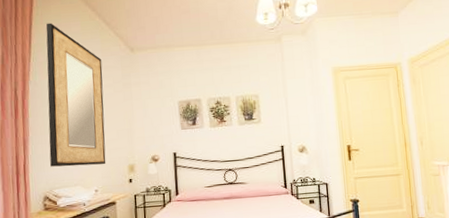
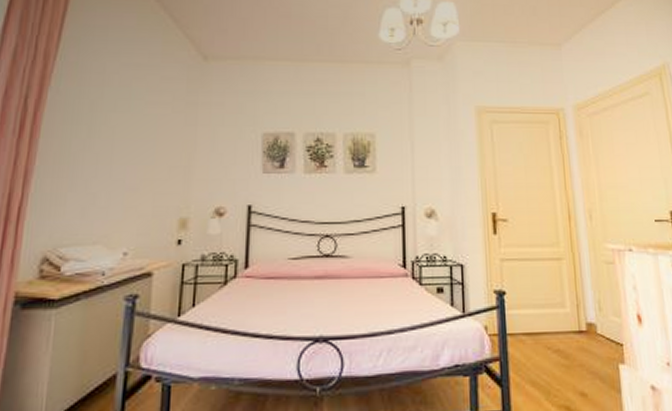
home mirror: present [46,23,106,167] -> none [60,10,160,216]

